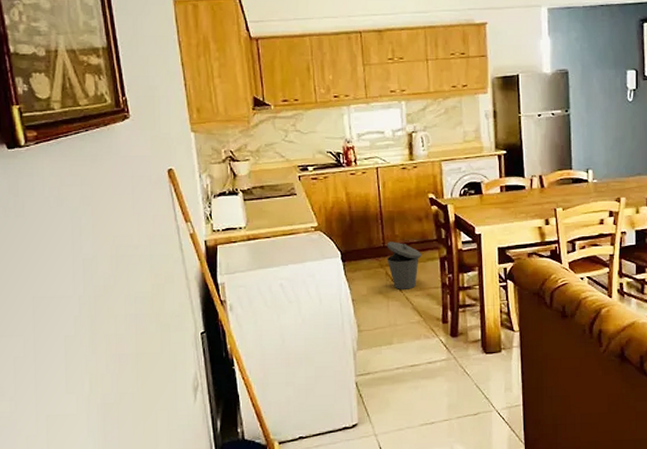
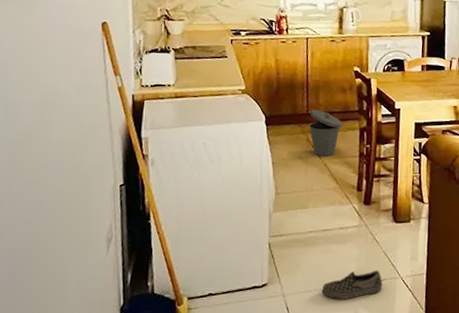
shoe: none [414,404,478,436] -> present [321,270,383,299]

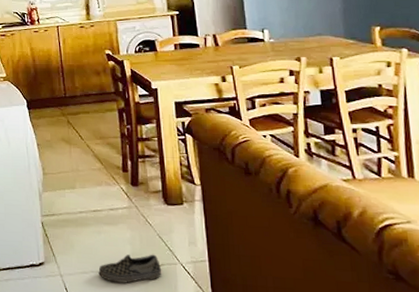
trash can: present [309,109,344,156] -> none [68,93,102,137]

